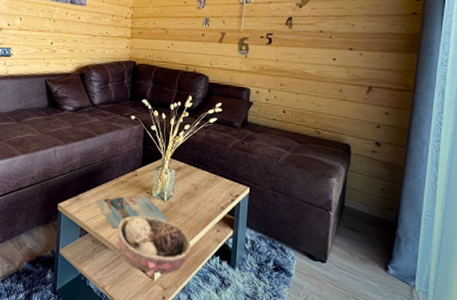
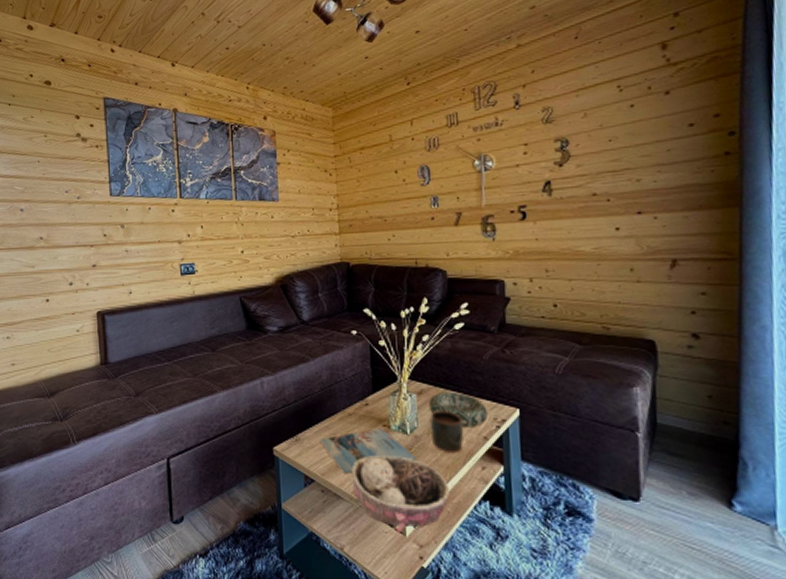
mug: none [182,184,208,219] -> present [429,410,464,454]
decorative bowl: none [183,170,226,200] -> present [428,391,488,429]

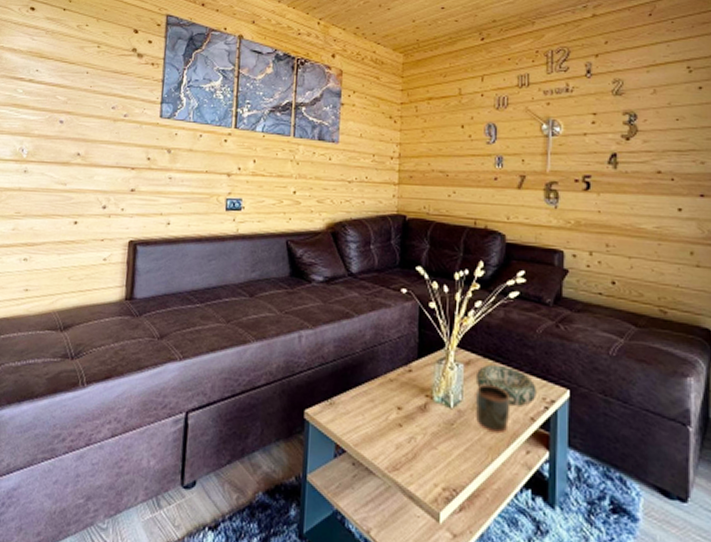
magazine: present [319,428,416,475] -> none [355,398,457,448]
decorative basket: present [351,455,451,534] -> none [386,428,491,519]

